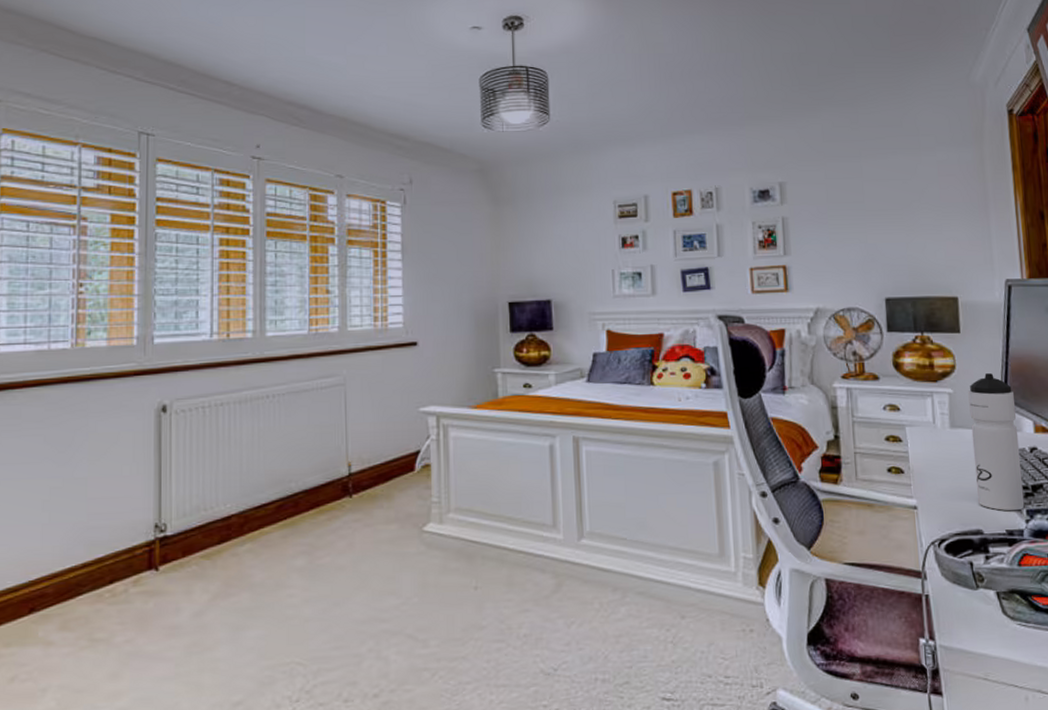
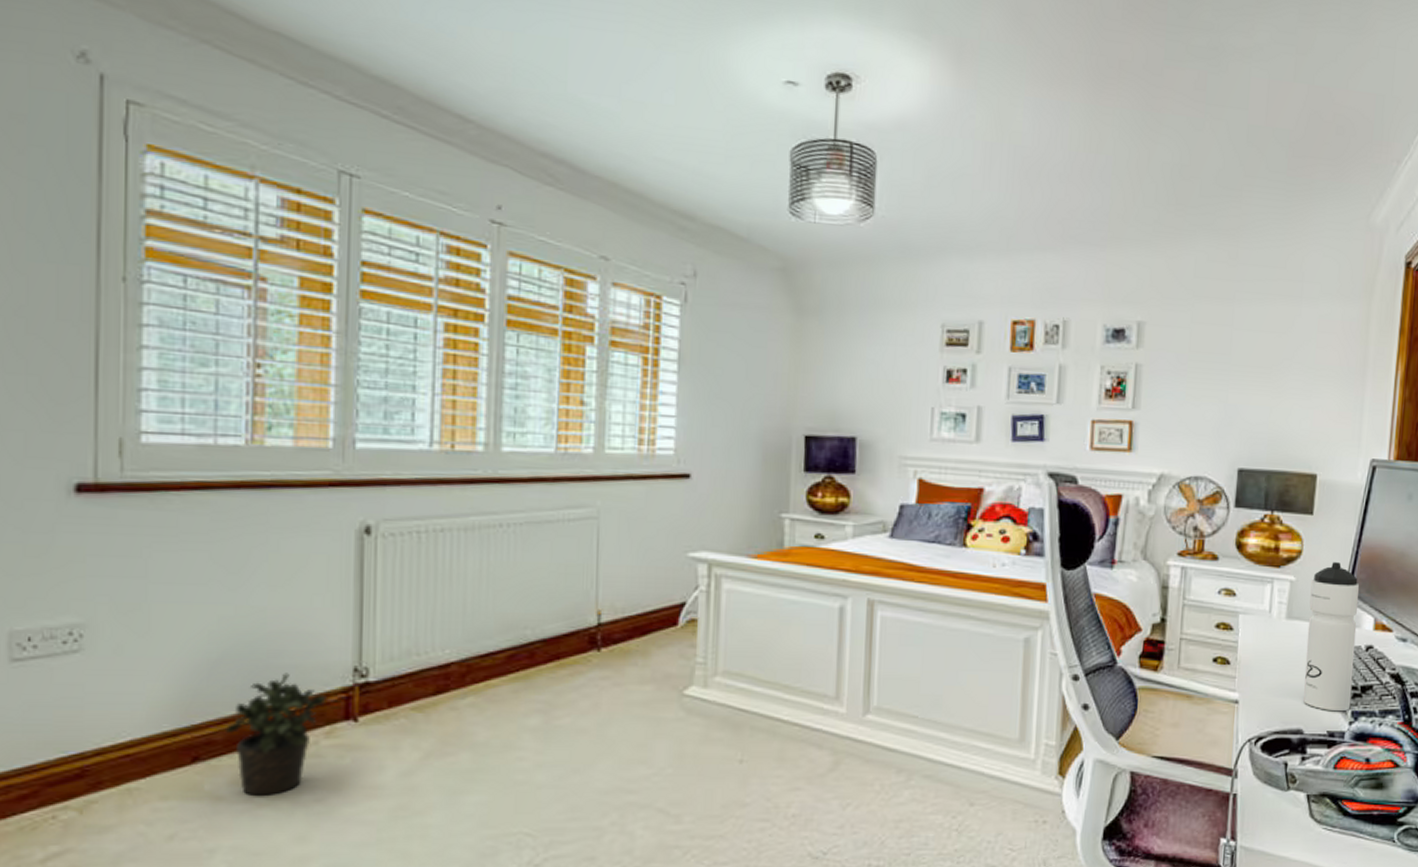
potted plant: none [56,532,134,640] -> present [226,673,327,797]

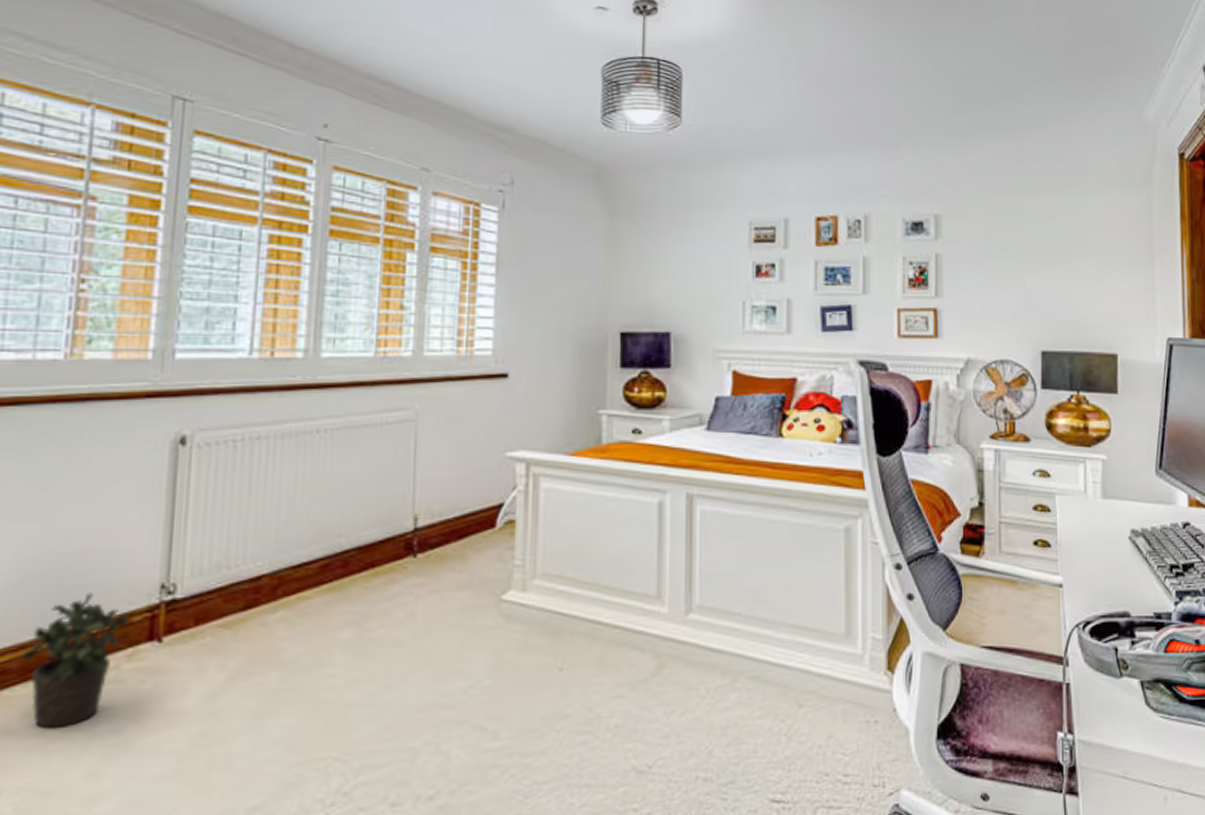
water bottle: present [1303,562,1360,712] -> none [1122,440,1174,592]

